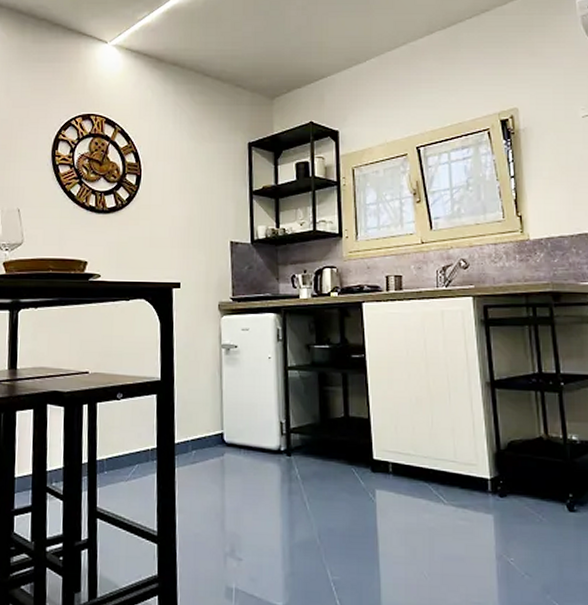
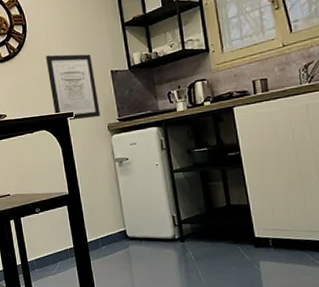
wall art: none [157,214,212,292] -> present [45,54,101,121]

